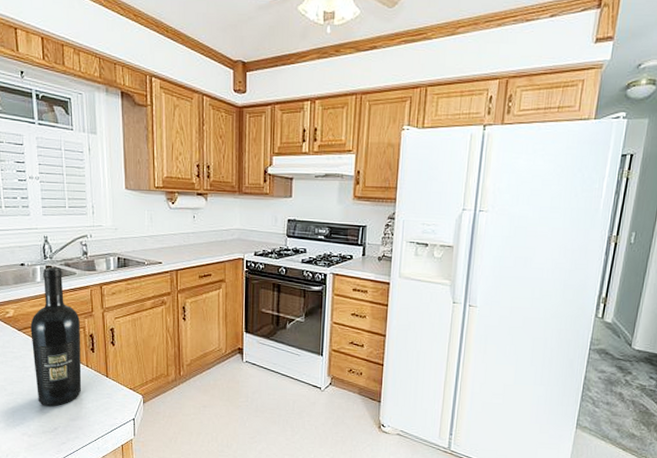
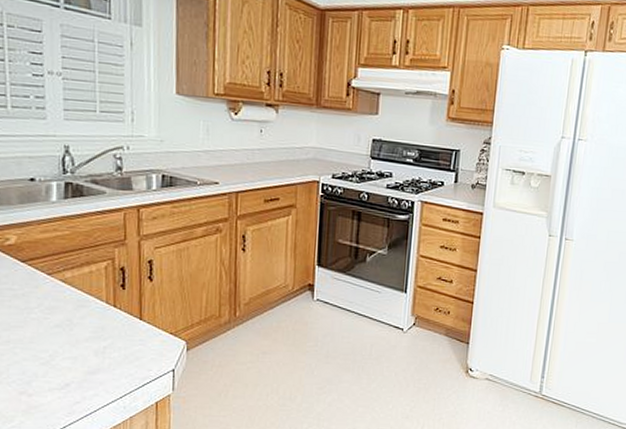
wine bottle: present [30,267,82,407] -> none [39,184,108,357]

